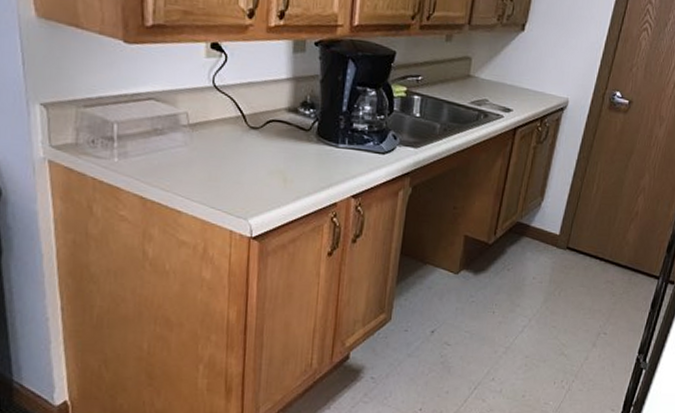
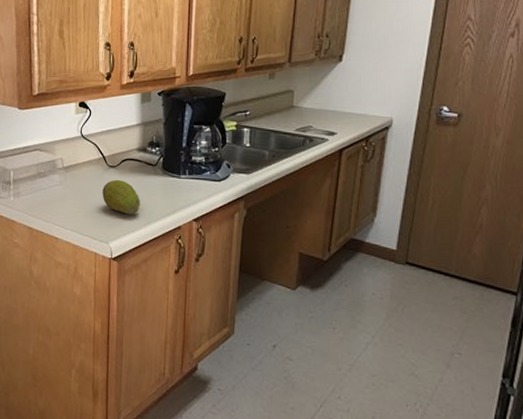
fruit: none [240,143,289,188] -> present [102,179,140,215]

